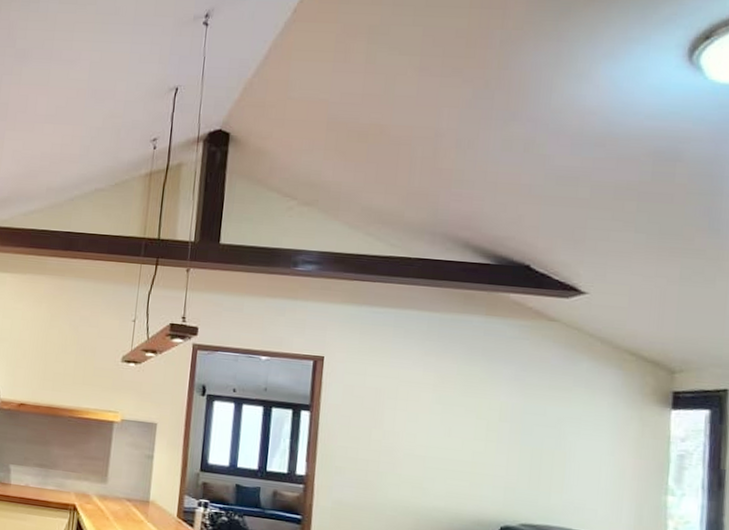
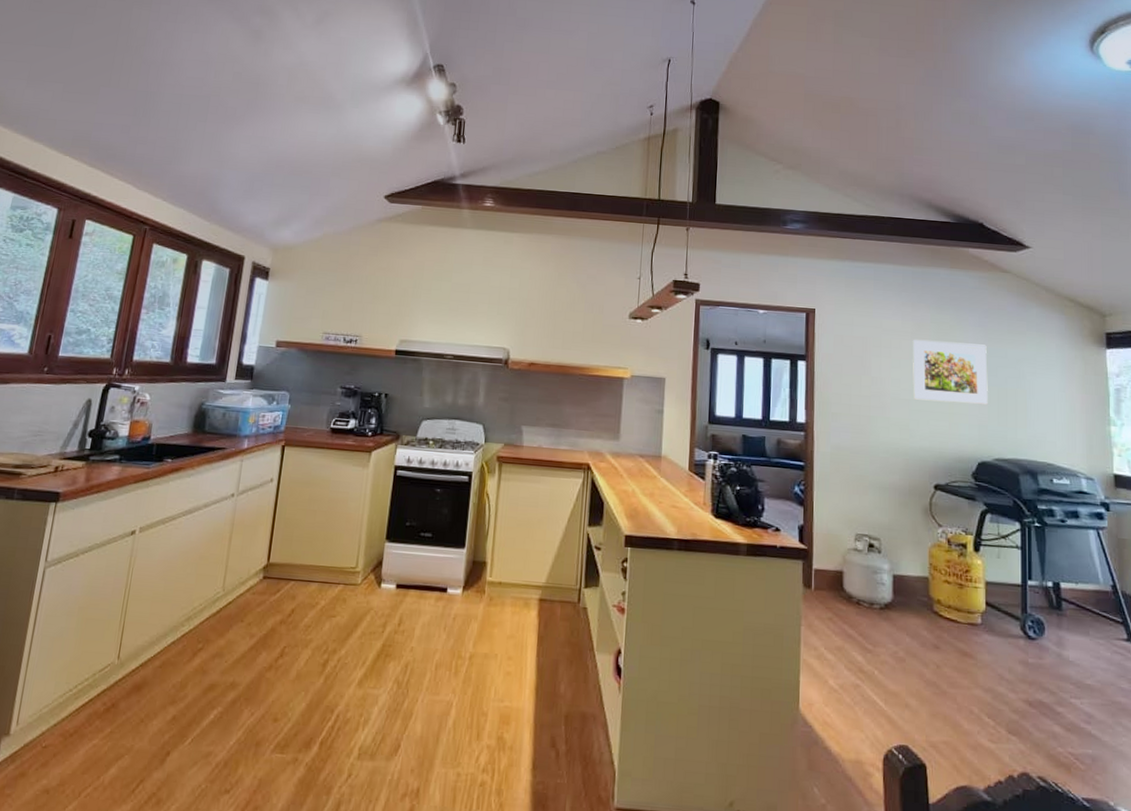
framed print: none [430,392,522,466] -> present [912,339,988,405]

